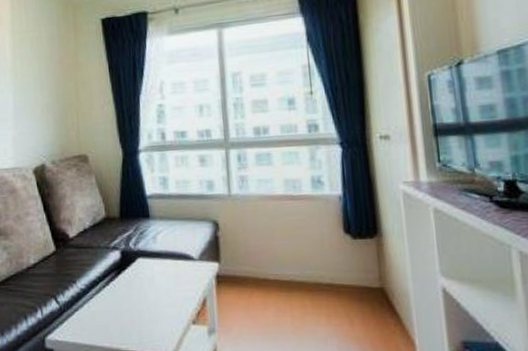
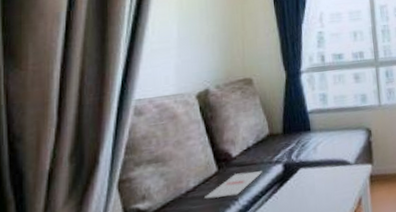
magazine: none [44,255,100,279] -> present [204,171,263,199]

